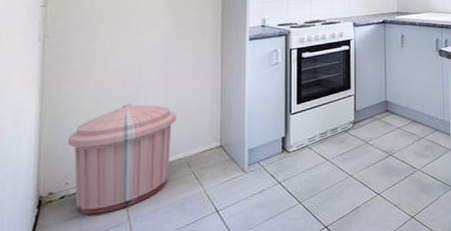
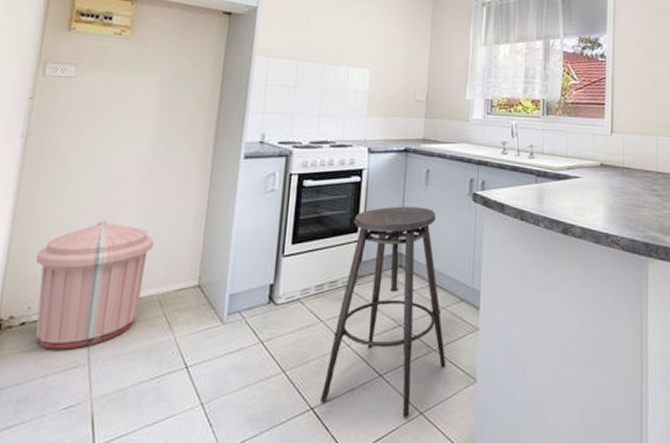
stool: none [333,64,428,222] -> present [321,206,446,417]

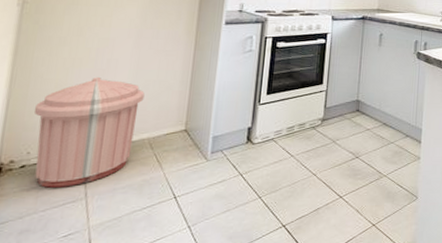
stool: present [321,206,446,417] -> none [291,63,394,229]

